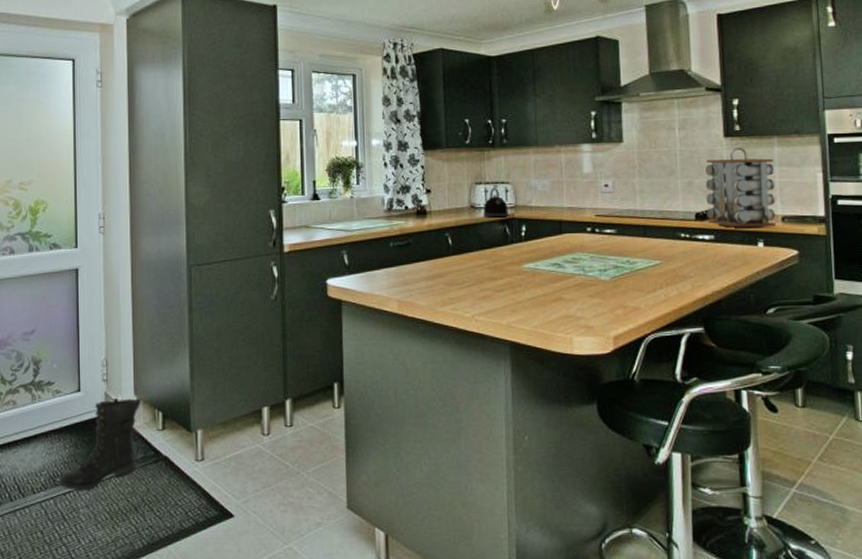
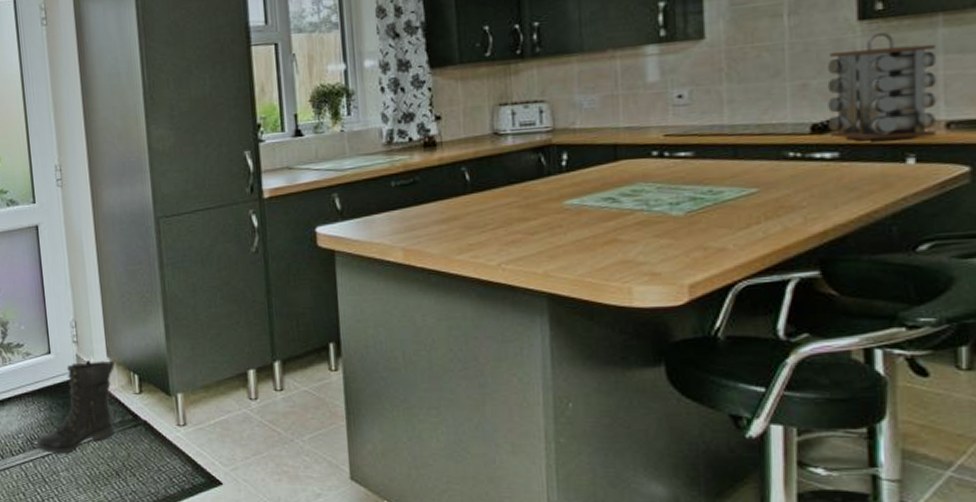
kettle: present [483,187,509,218] -> none [510,108,544,146]

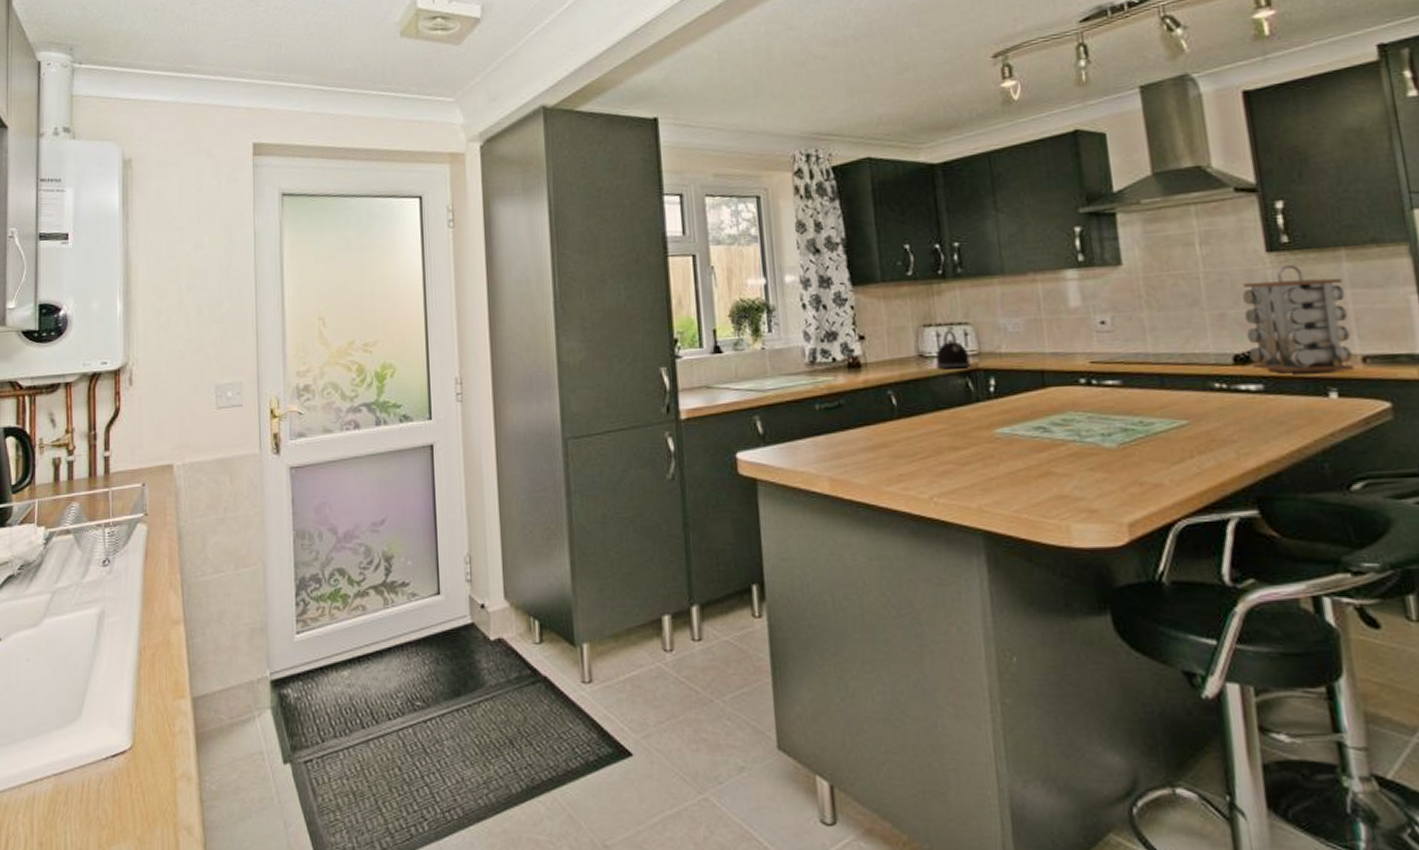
boot: present [35,360,115,454] -> none [417,603,512,717]
kettle: none [510,108,544,146] -> present [935,330,971,370]

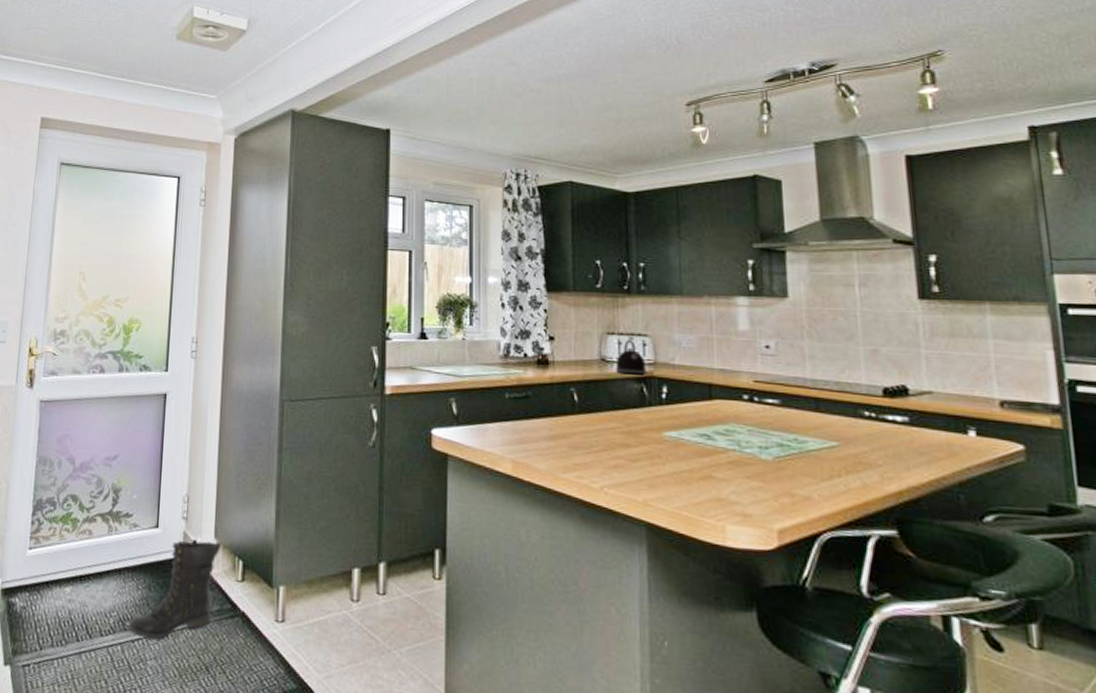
boot: none [417,603,512,717] -> present [127,540,221,640]
spice rack: present [1242,265,1354,374] -> none [894,313,992,413]

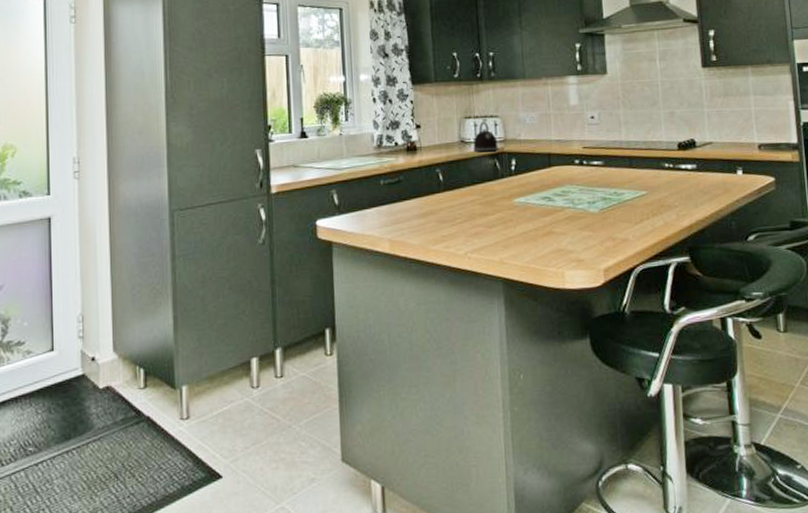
boot: present [127,540,221,640] -> none [29,355,120,460]

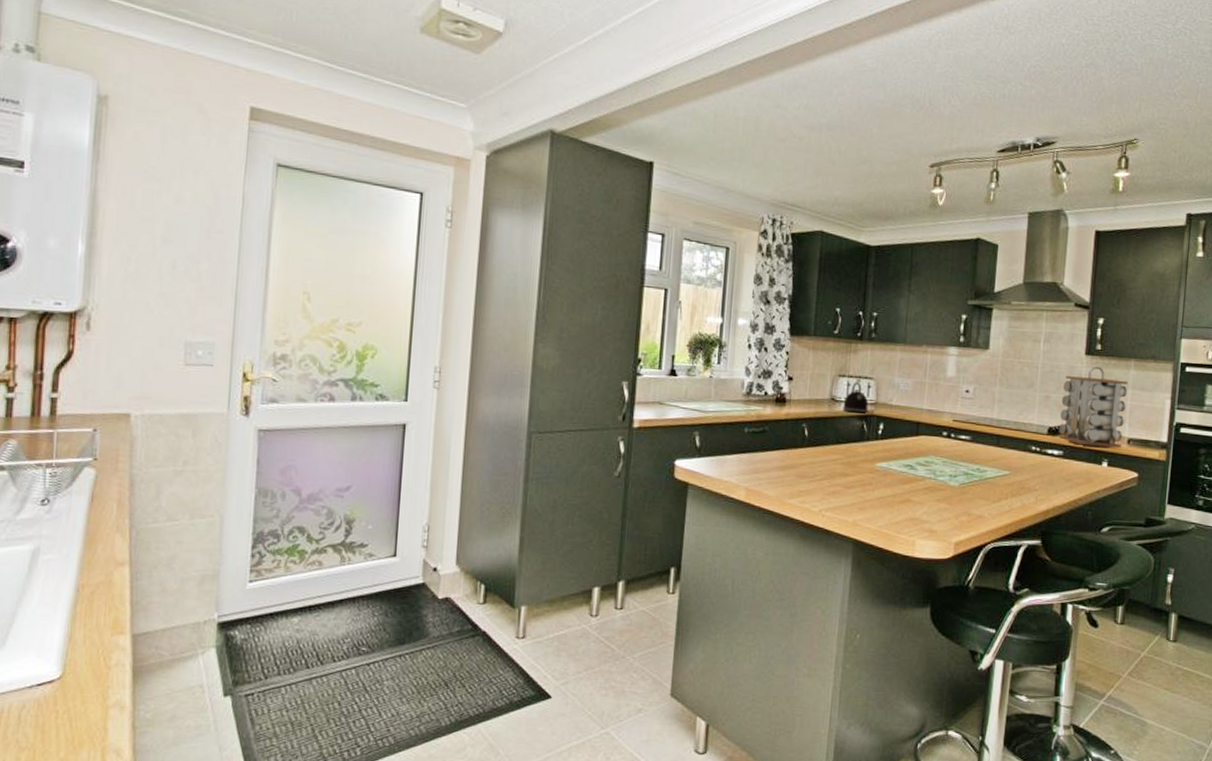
spice rack: none [685,78,753,157] -> present [1059,367,1129,448]

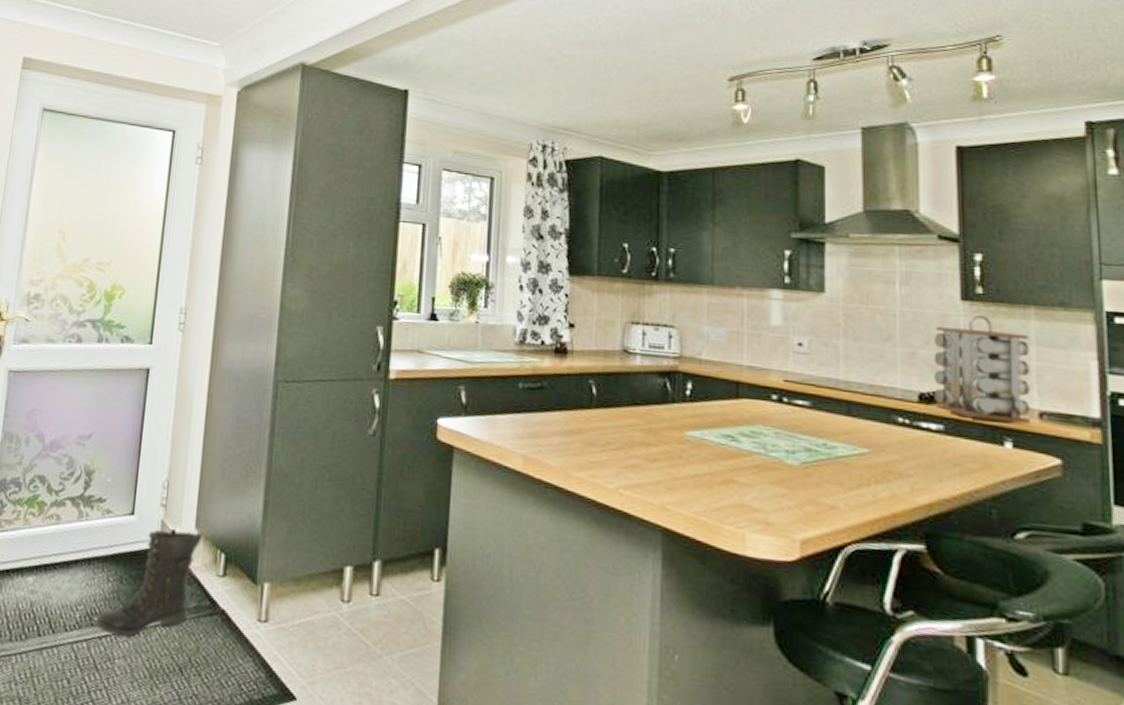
boot: none [362,567,462,662] -> present [94,529,202,637]
kettle: present [843,382,869,414] -> none [638,330,671,370]

